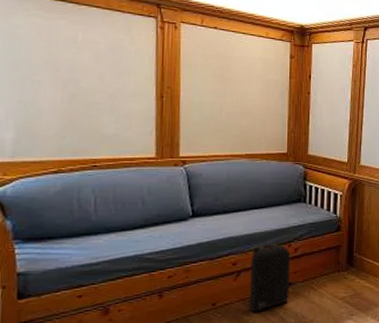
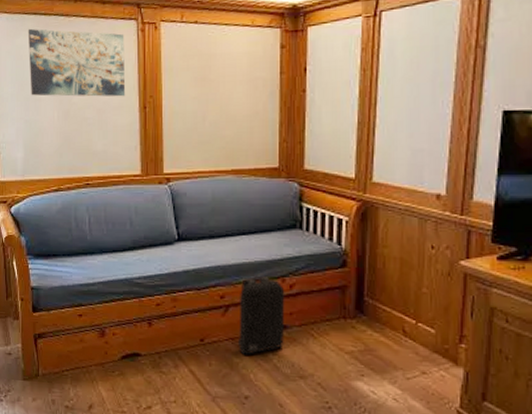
wall art: none [26,9,142,86] -> present [27,28,126,97]

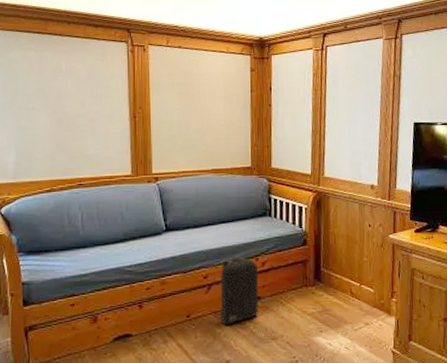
wall art: present [27,28,126,97] -> none [20,44,117,108]

